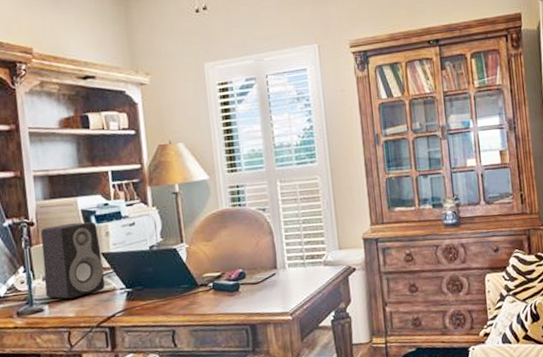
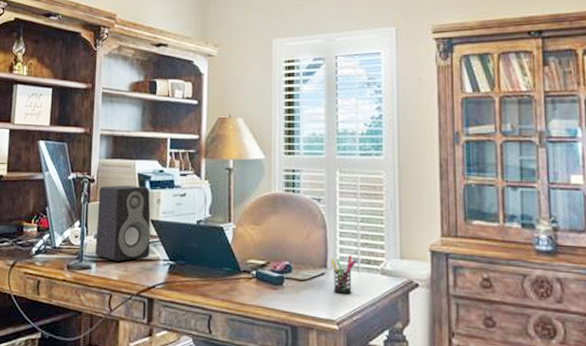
pen holder: none [279,253,302,289] -> present [331,254,356,294]

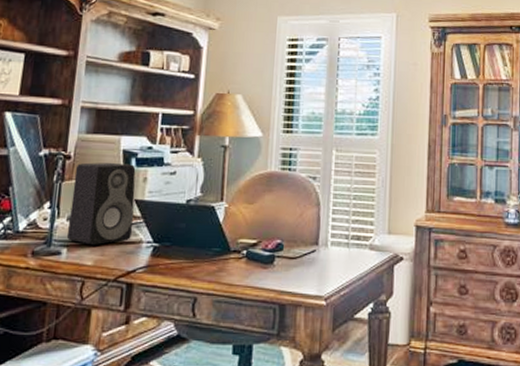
pen holder: present [331,254,356,294] -> none [322,231,347,270]

